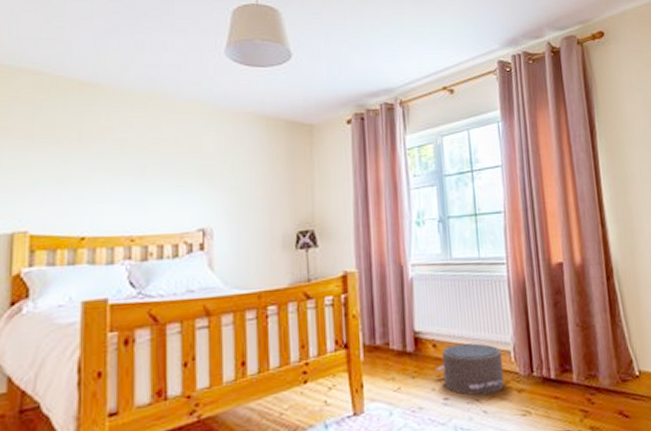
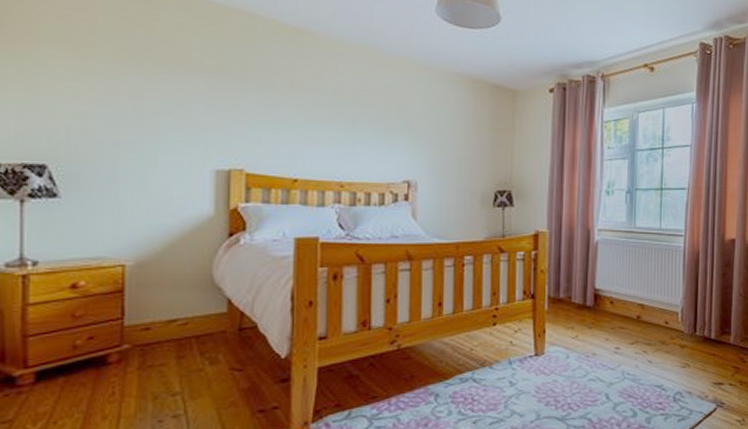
pouf: present [435,343,505,396] -> none [611,303,671,348]

